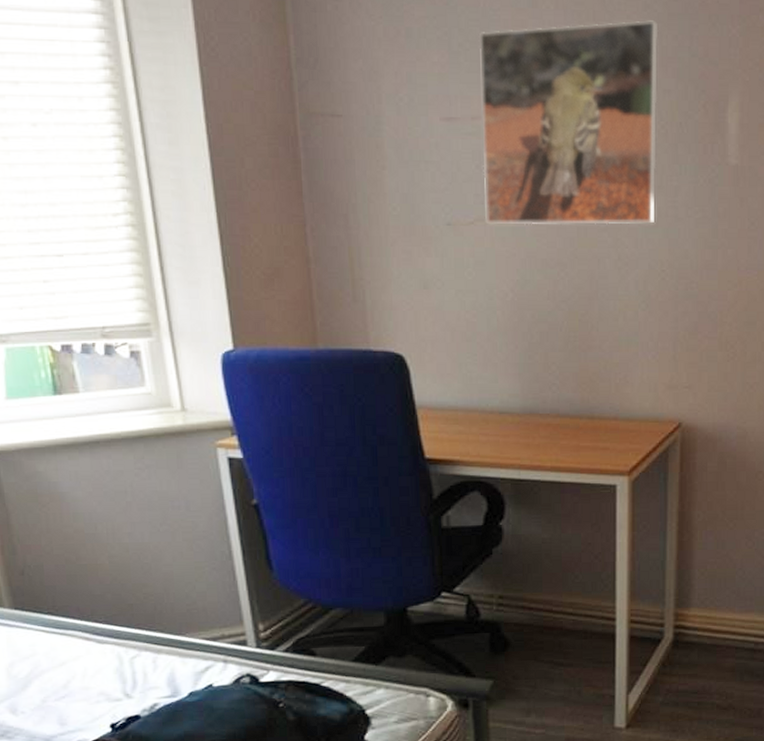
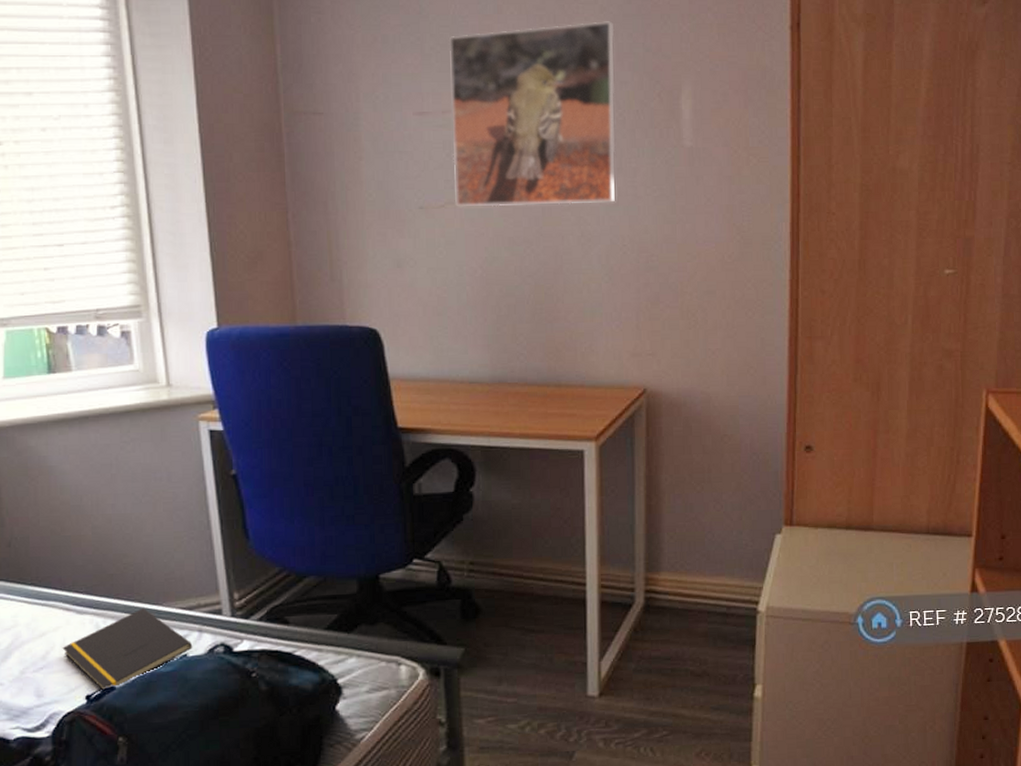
notepad: none [83,638,218,721] -> present [62,608,193,692]

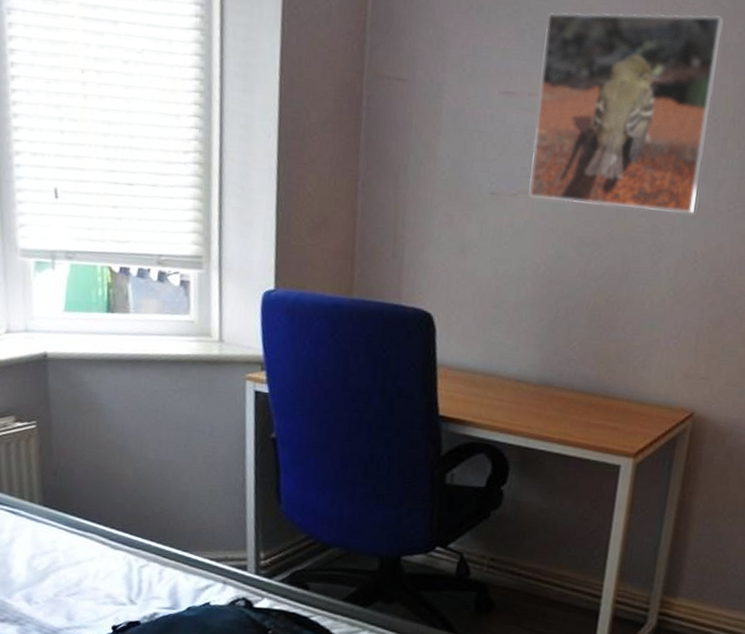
notepad: present [62,608,193,692] -> none [95,552,216,625]

